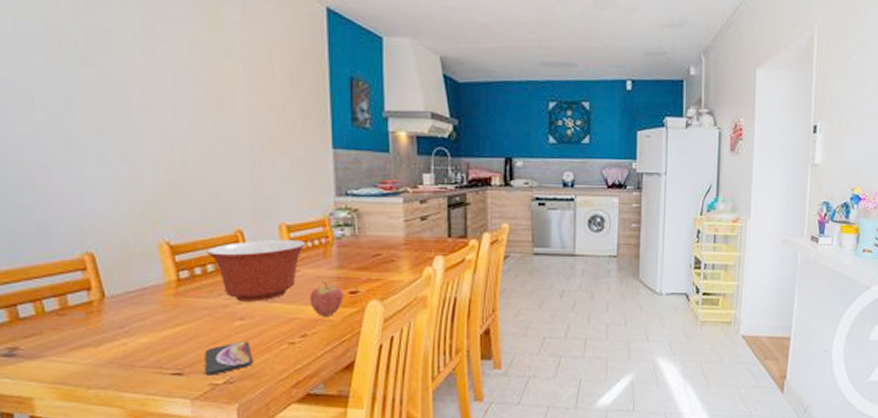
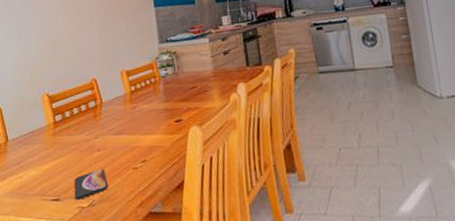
mixing bowl: present [206,240,306,301] -> none [73,82,141,136]
fruit: present [310,280,344,317] -> none [146,113,171,144]

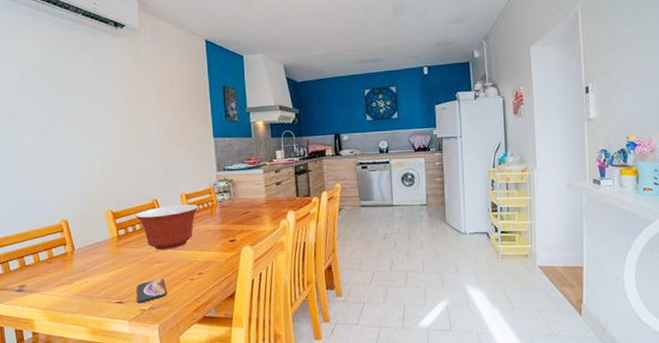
mixing bowl: none [73,82,141,136] -> present [135,204,199,250]

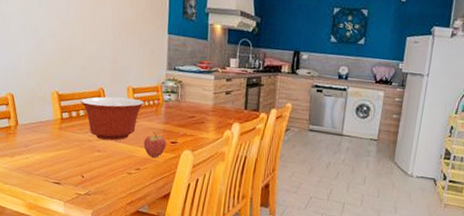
smartphone: present [136,278,167,304] -> none [73,167,104,188]
fruit: none [203,233,226,259] -> present [143,131,167,158]

